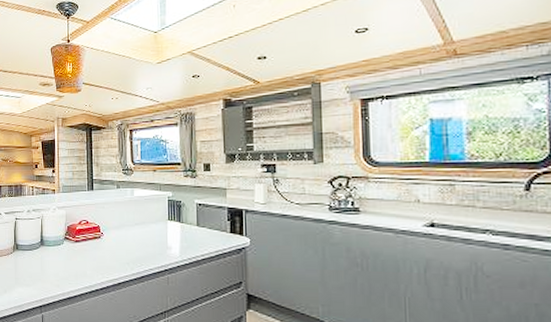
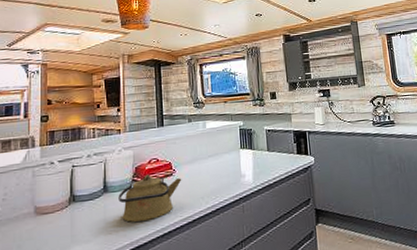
kettle: none [53,234,109,276] -> present [118,174,182,222]

